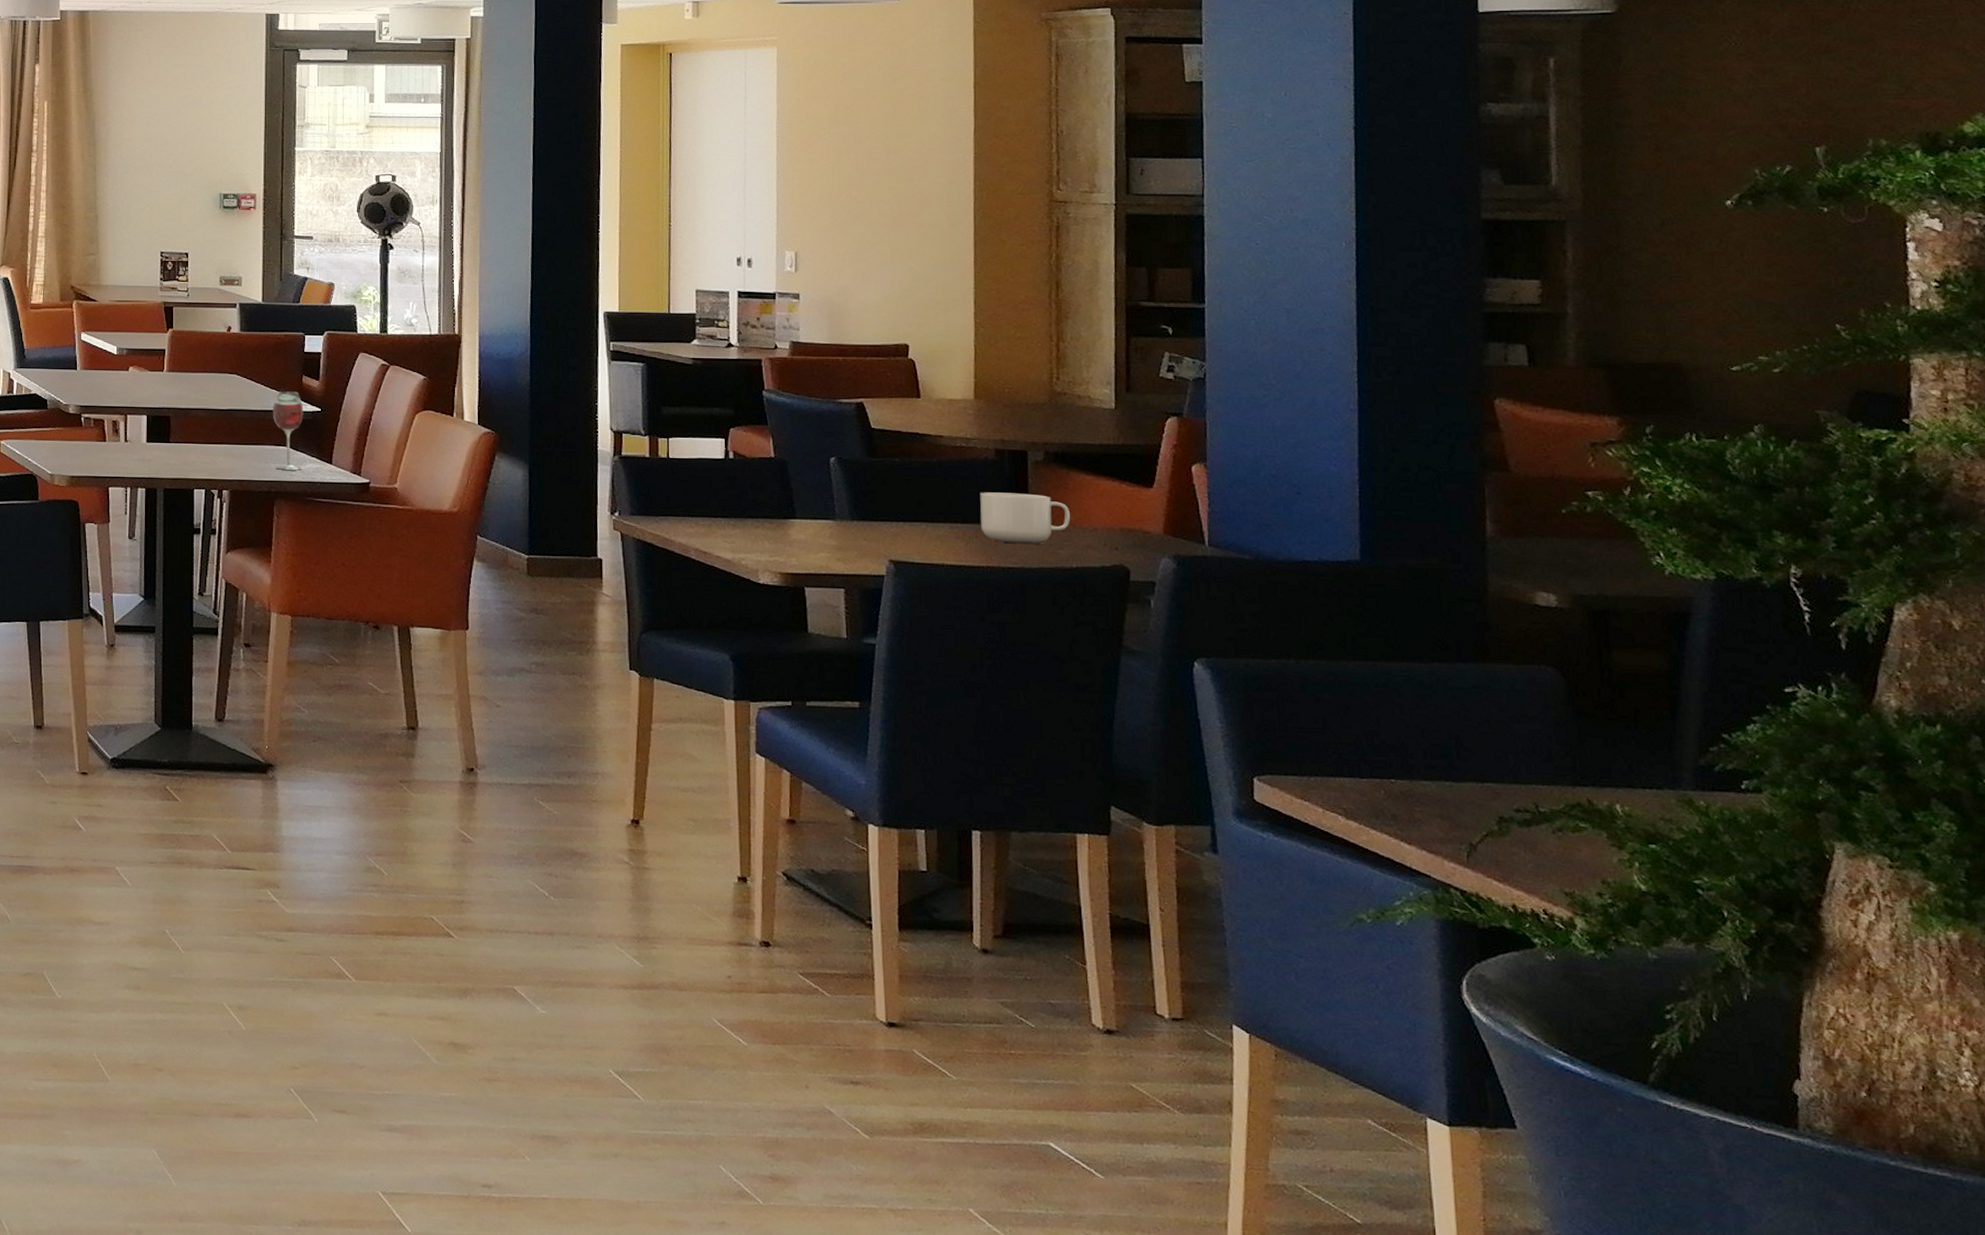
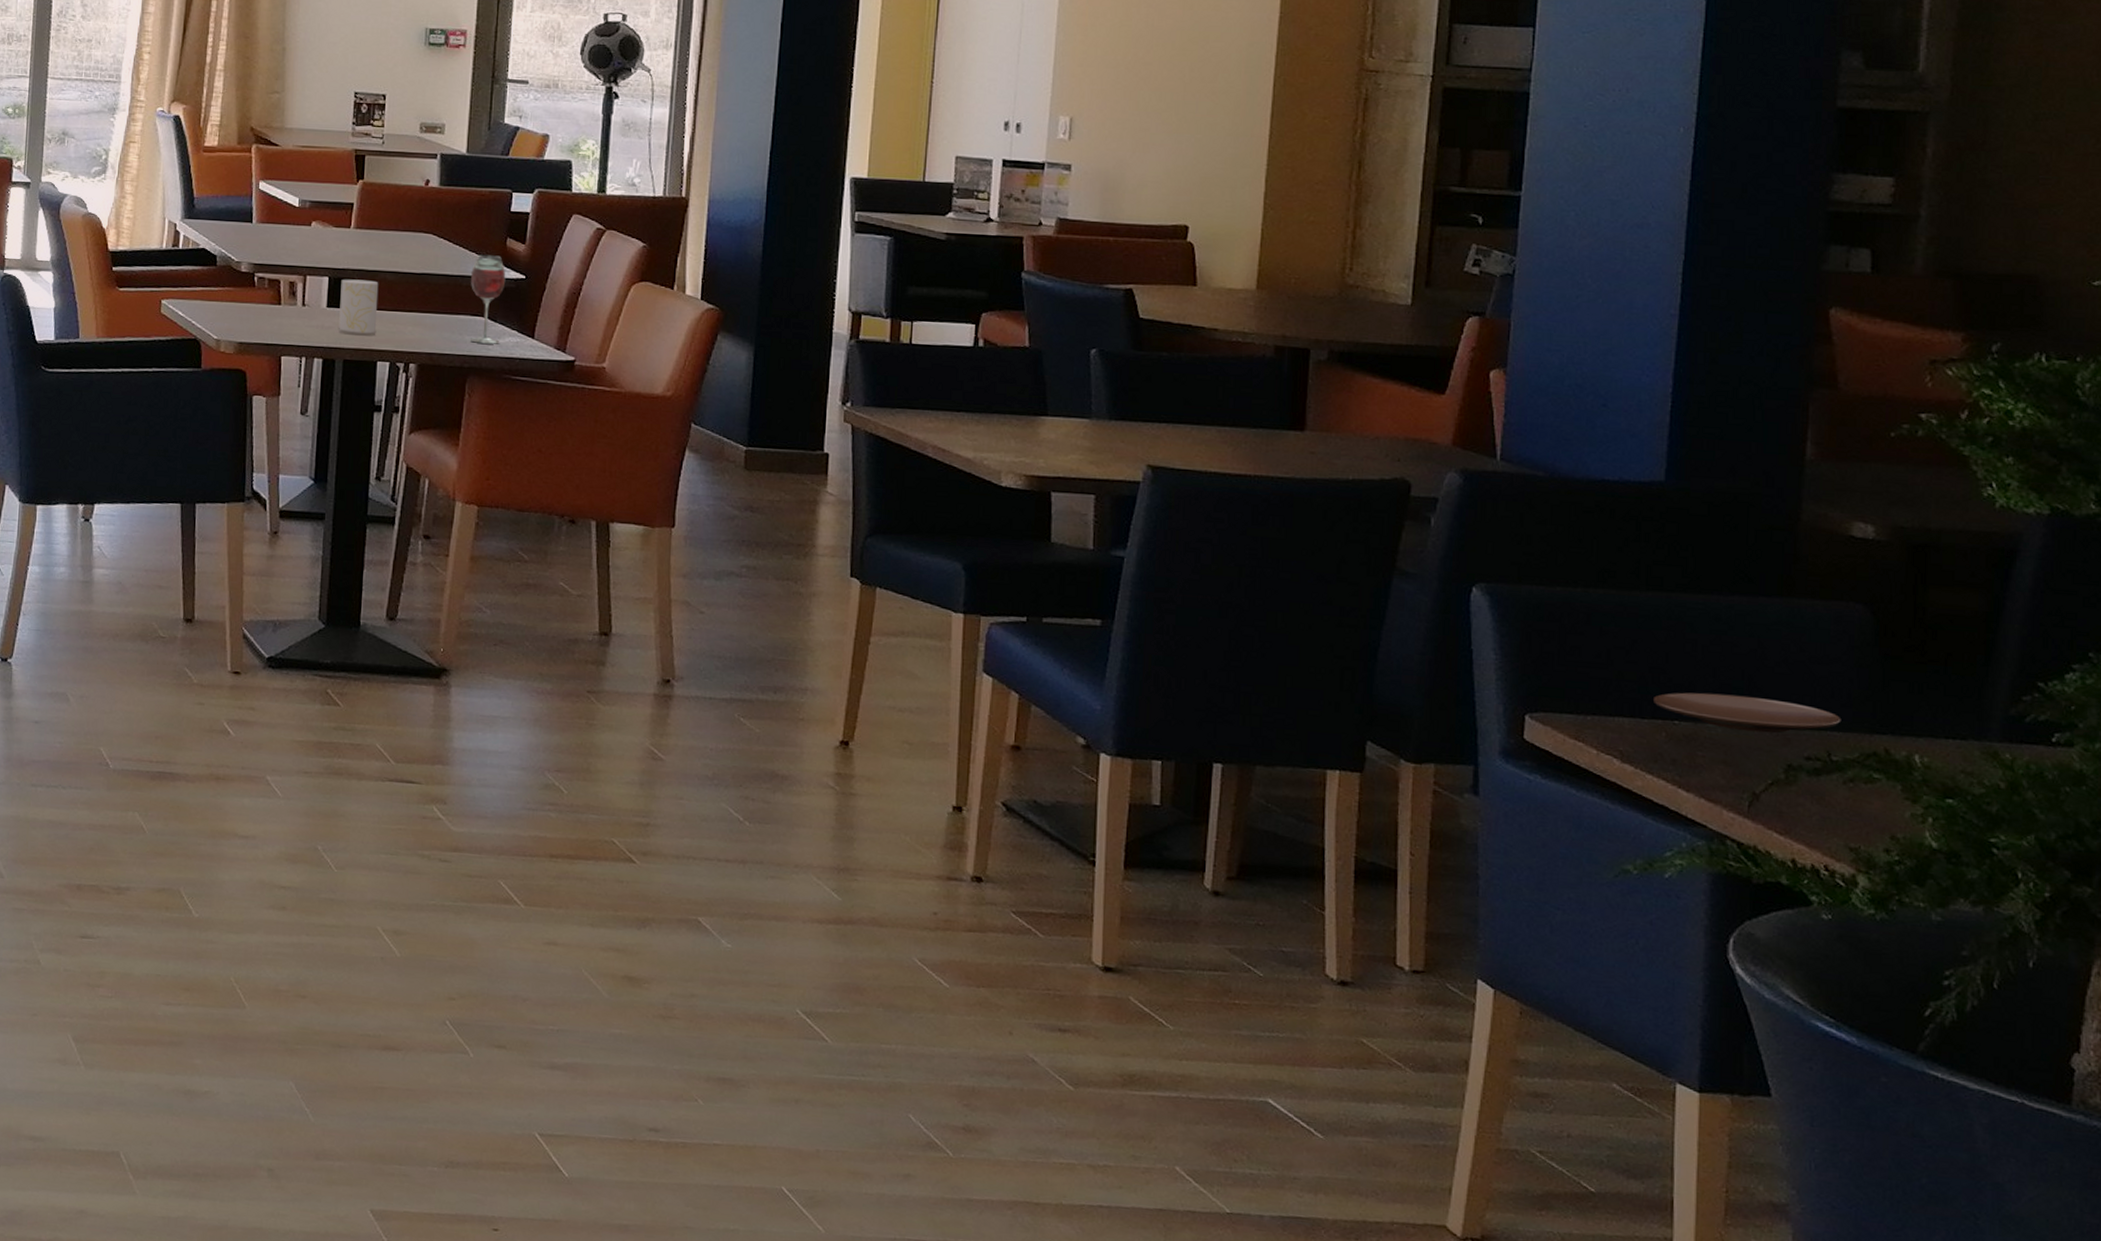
cup: none [158,417,192,468] -> present [338,279,379,337]
cup: present [980,492,1070,545] -> none [1251,393,1351,453]
plate: none [1370,752,1545,788] -> present [1654,692,1842,733]

